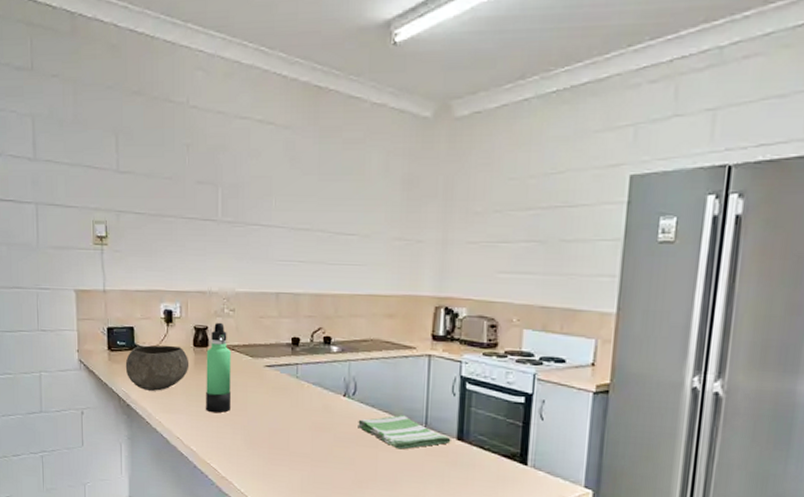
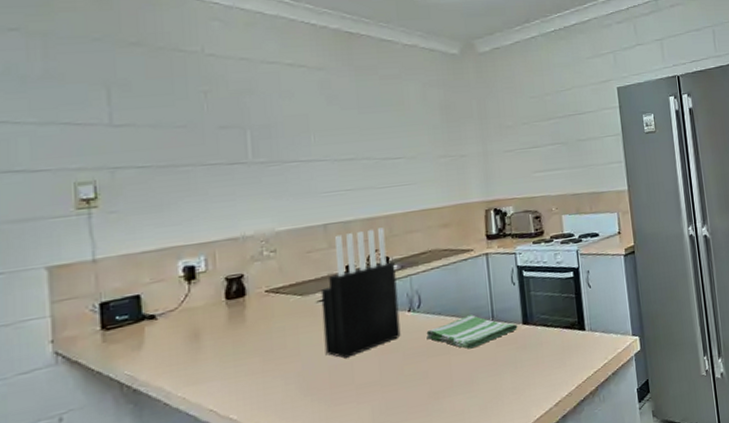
bowl: present [125,345,190,391] -> none [129,304,222,366]
thermos bottle: present [206,322,231,413] -> none [243,266,279,369]
knife block: none [267,305,336,425] -> present [320,227,401,358]

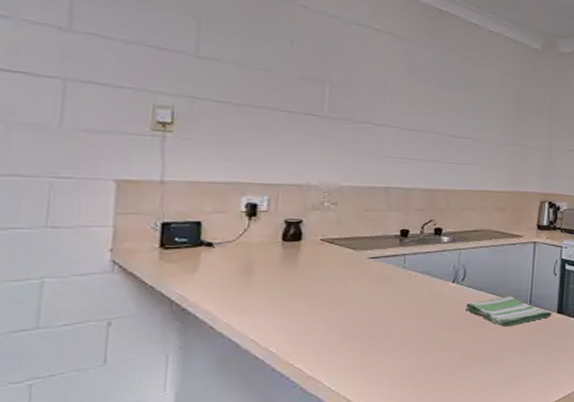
knife block: present [320,227,401,358] -> none [368,199,447,315]

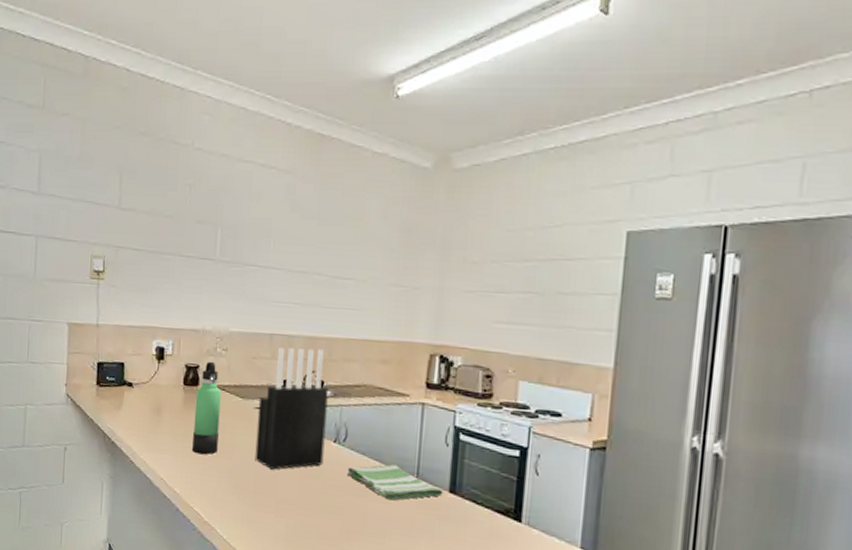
thermos bottle: none [293,215,329,309] -> present [192,361,221,455]
knife block: none [368,199,447,315] -> present [255,347,329,470]

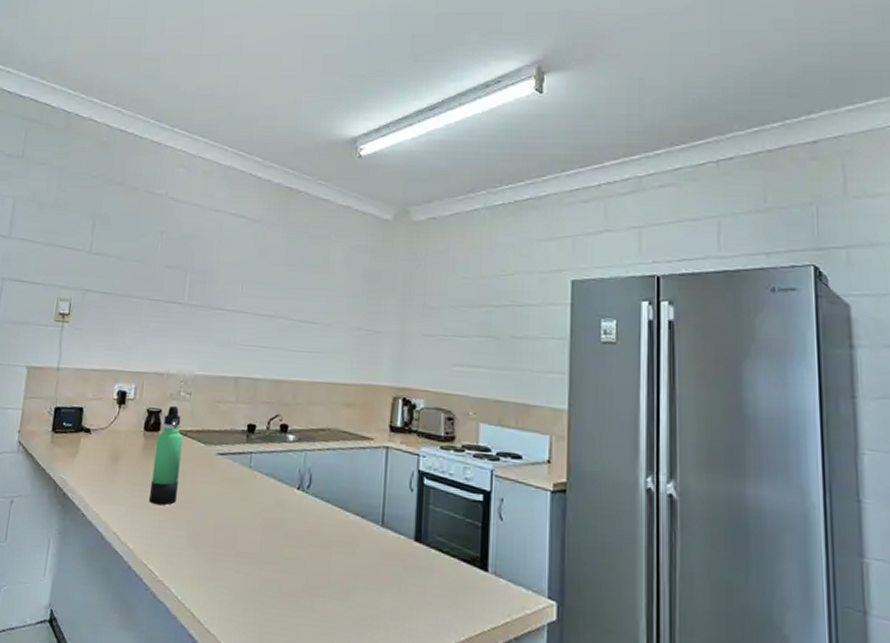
knife block: present [255,347,329,470] -> none [215,391,293,521]
dish towel: present [347,464,443,501] -> none [311,511,409,551]

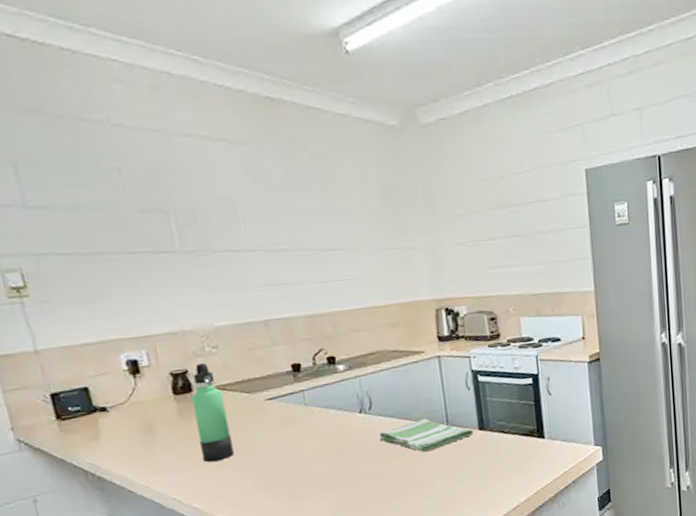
dish towel: none [311,511,409,551] -> present [379,418,474,452]

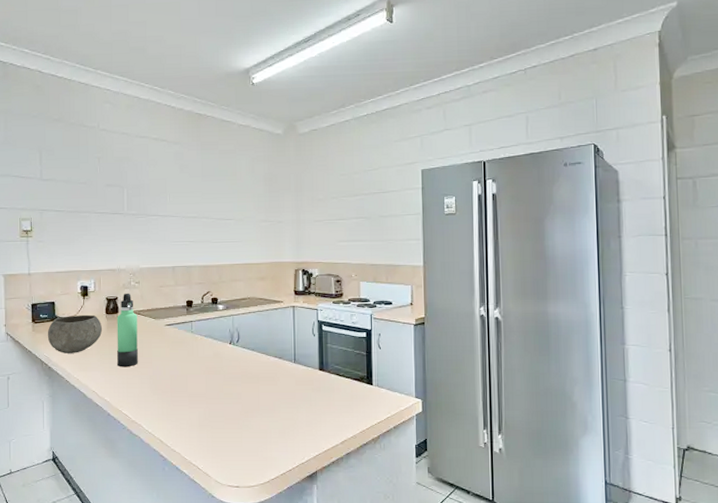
bowl: none [85,398,173,456] -> present [47,314,103,353]
dish towel: present [379,418,474,452] -> none [242,355,315,382]

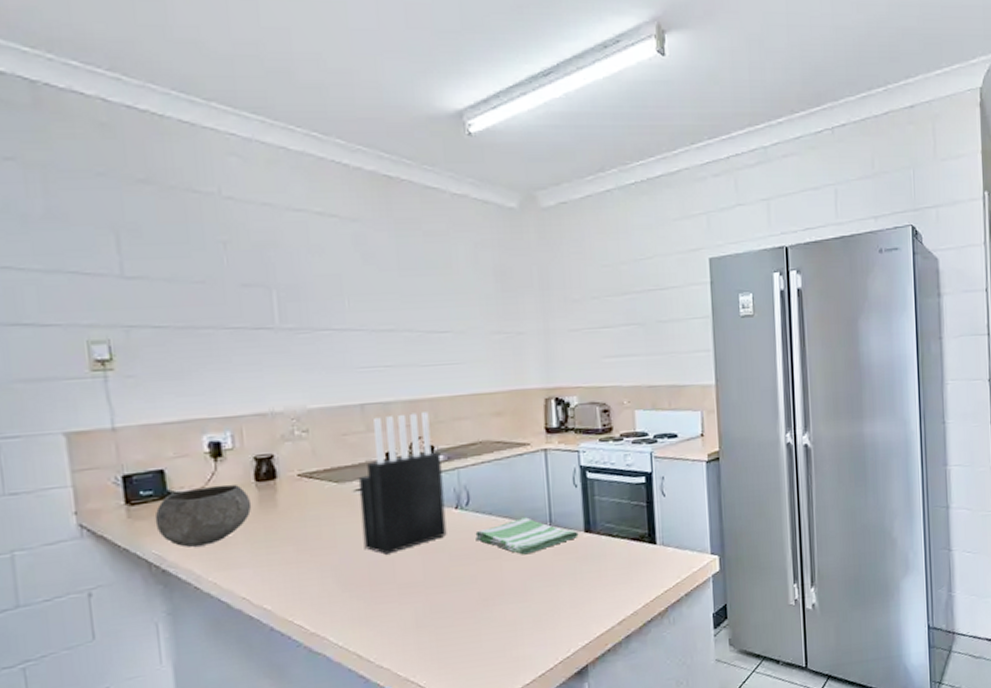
thermos bottle: present [117,293,138,367] -> none [274,447,315,558]
knife block: none [168,274,223,372] -> present [358,412,447,555]
dish towel: none [242,355,315,382] -> present [475,517,579,555]

